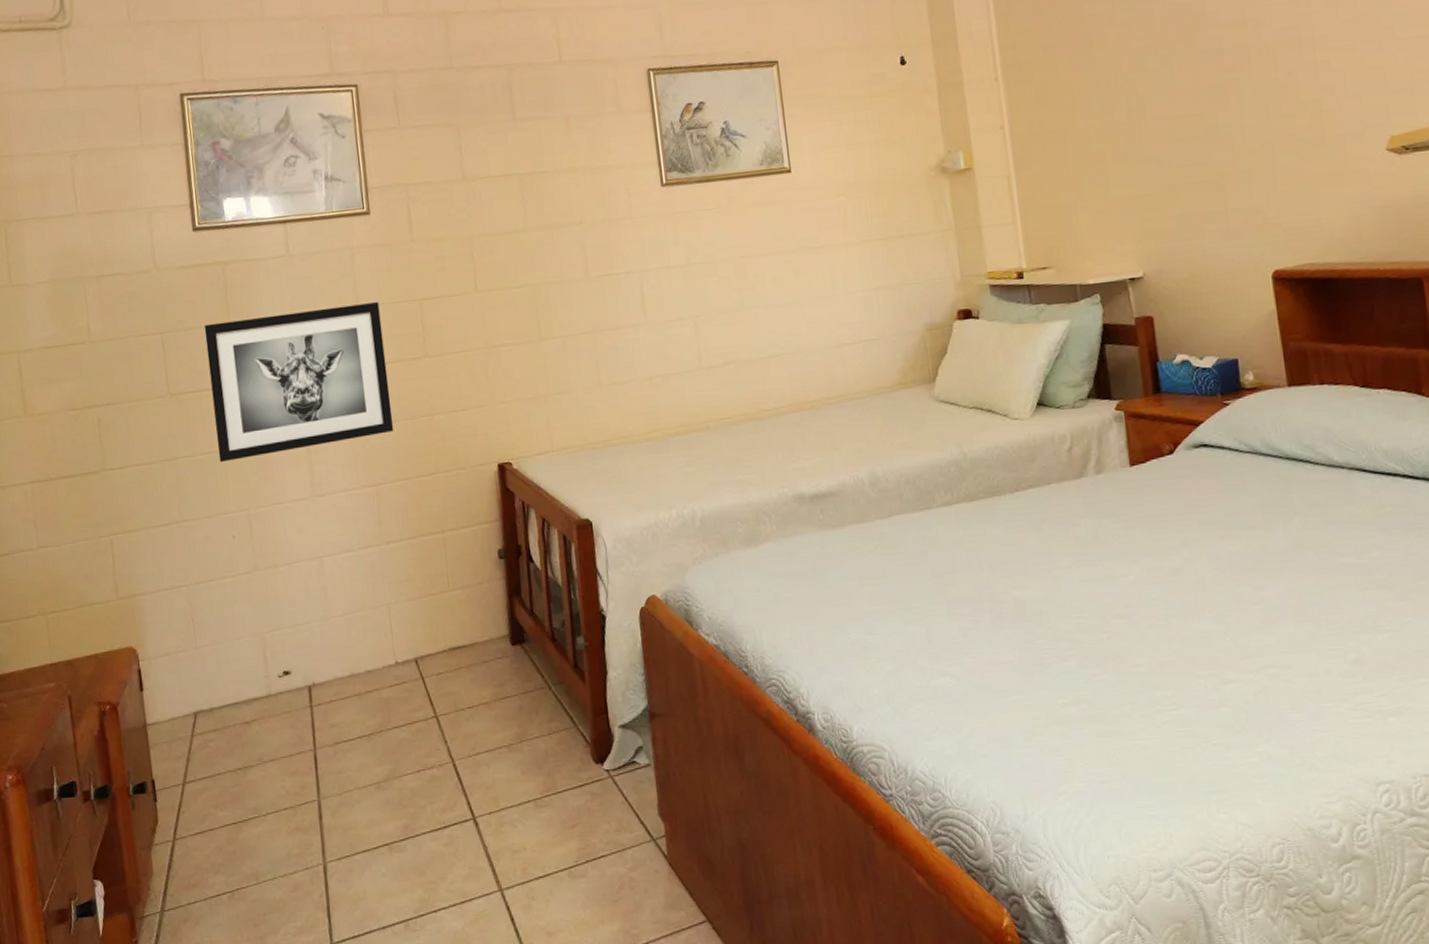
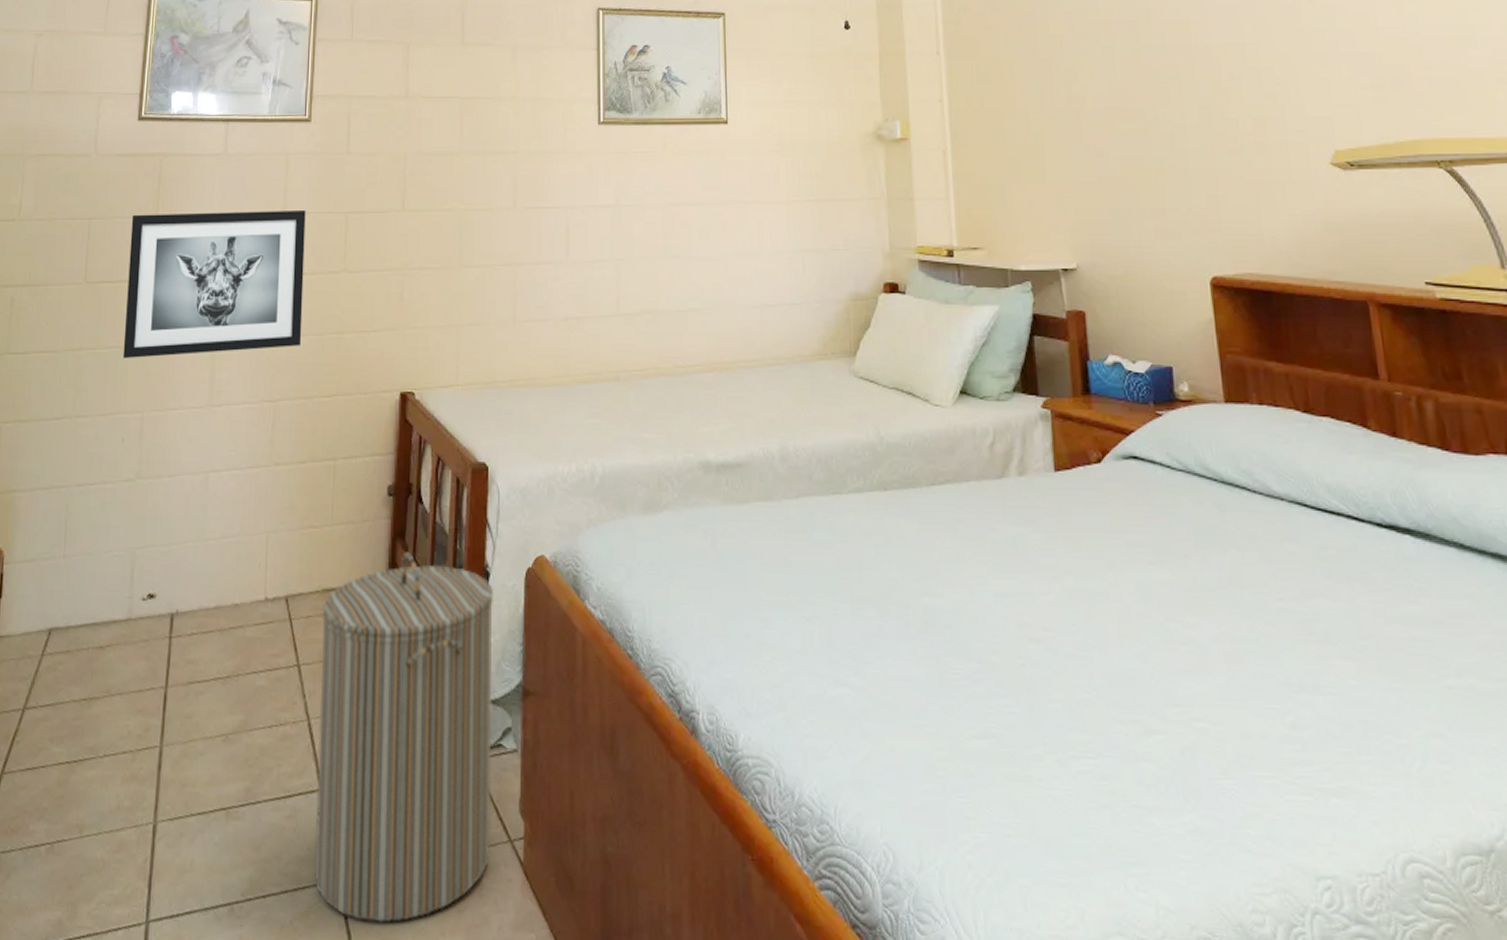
laundry hamper: none [451,606,637,920] -> present [314,552,493,923]

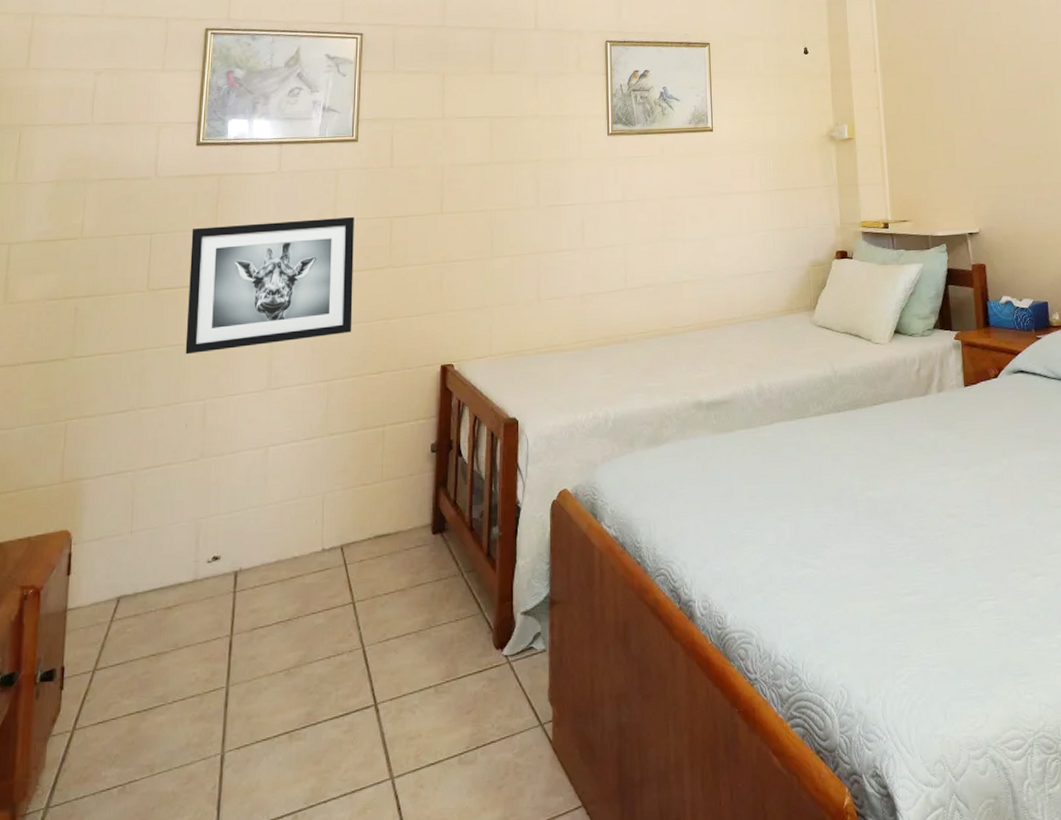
laundry hamper: present [314,552,493,923] -> none [370,497,525,809]

